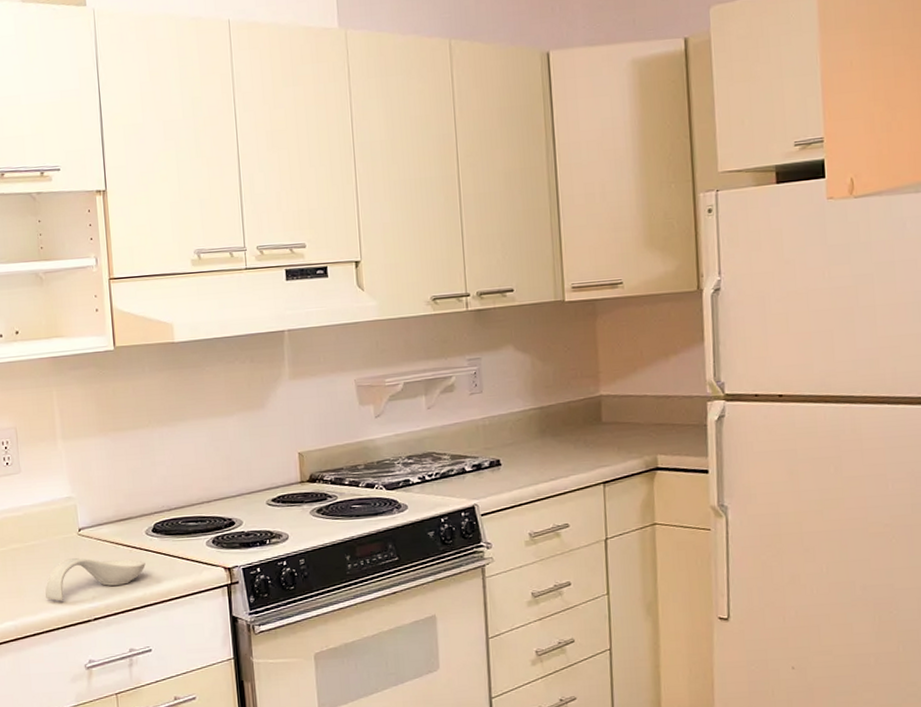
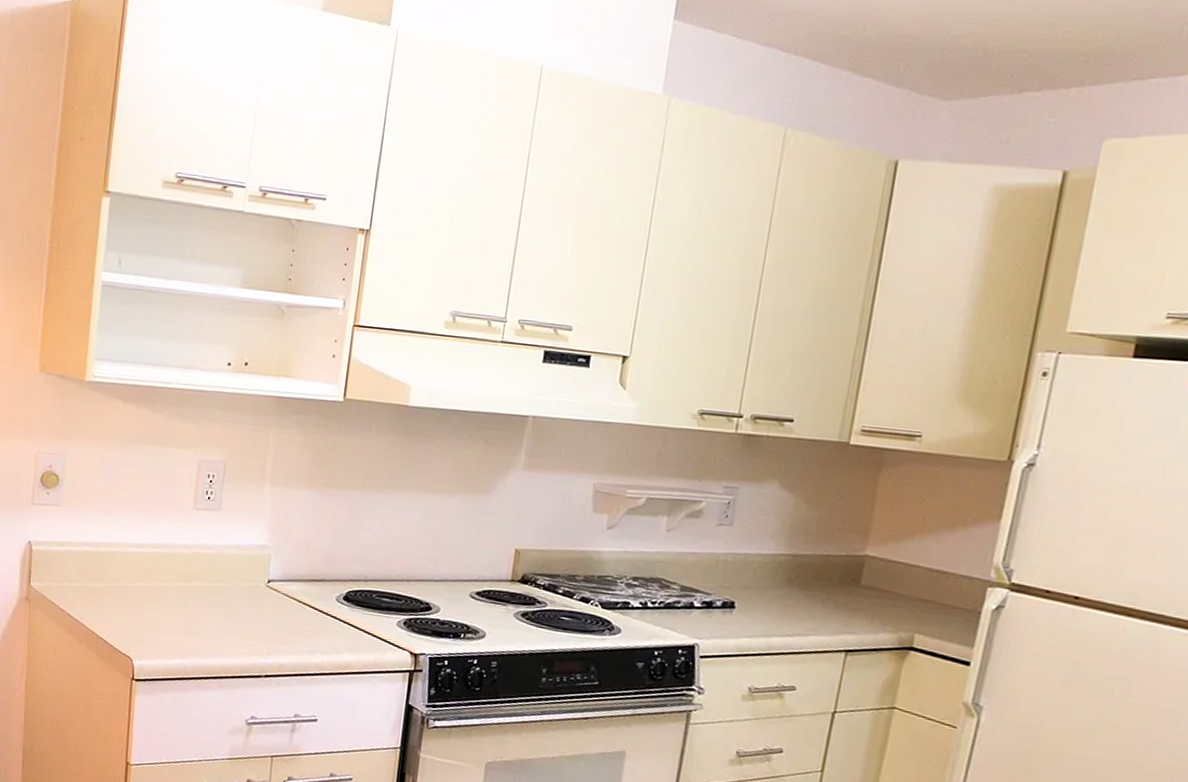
spoon rest: present [44,557,146,601] -> none [220,608,330,649]

